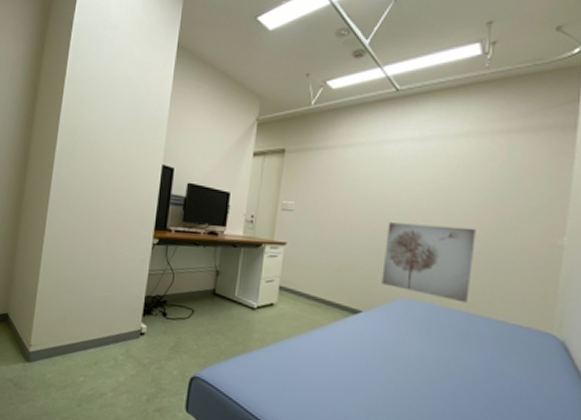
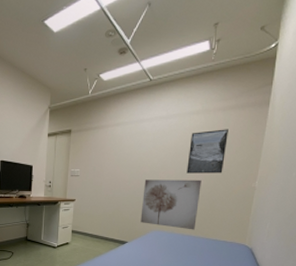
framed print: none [452,159,515,222] -> present [186,129,228,174]

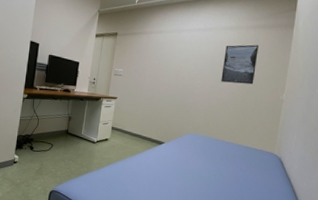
wall art: present [140,179,202,230] -> none [177,84,235,136]

